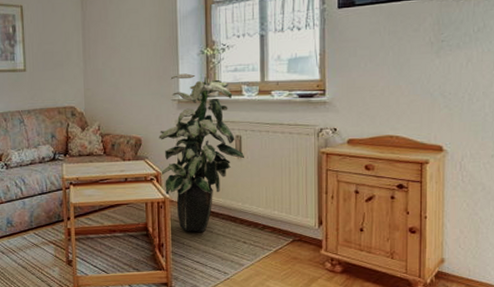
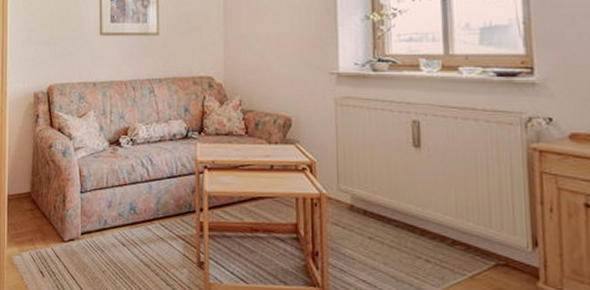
indoor plant: present [159,73,245,232] -> none [313,42,426,241]

